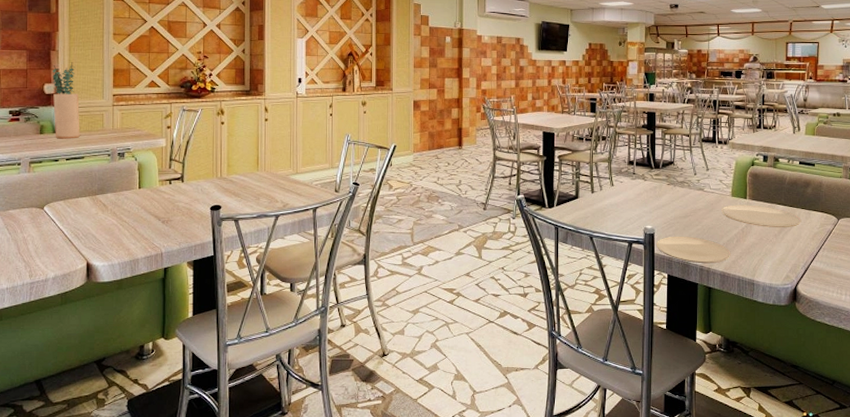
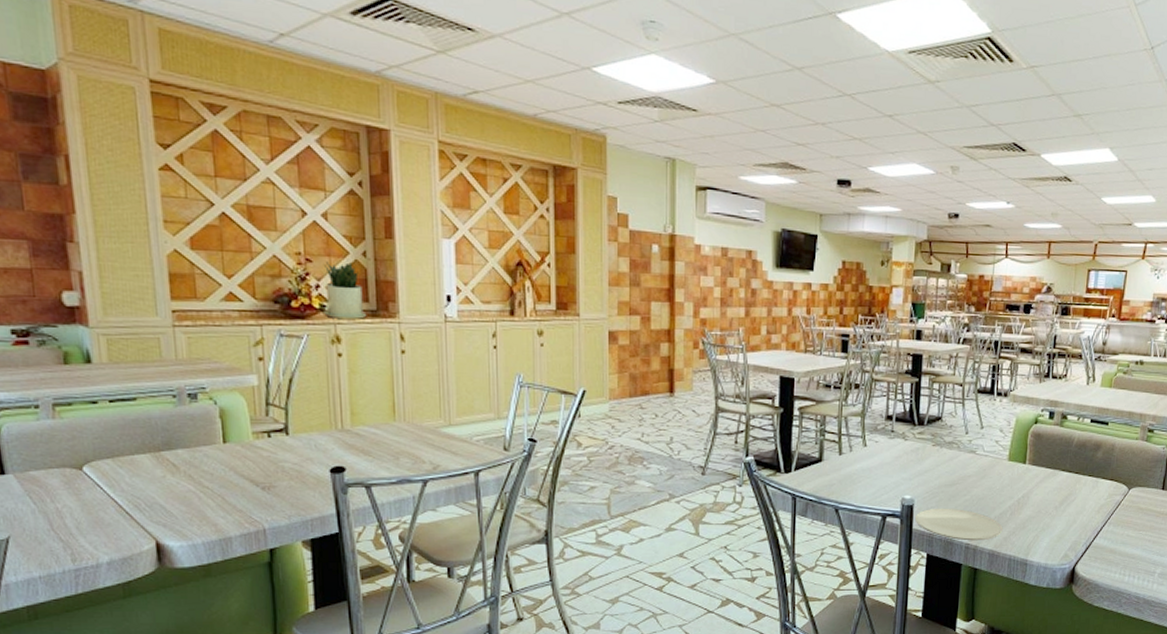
vase: present [52,62,80,139] -> none [72,260,127,373]
planter: none [214,57,243,98] -> present [324,261,367,320]
plate: present [722,205,801,228] -> none [995,471,1087,499]

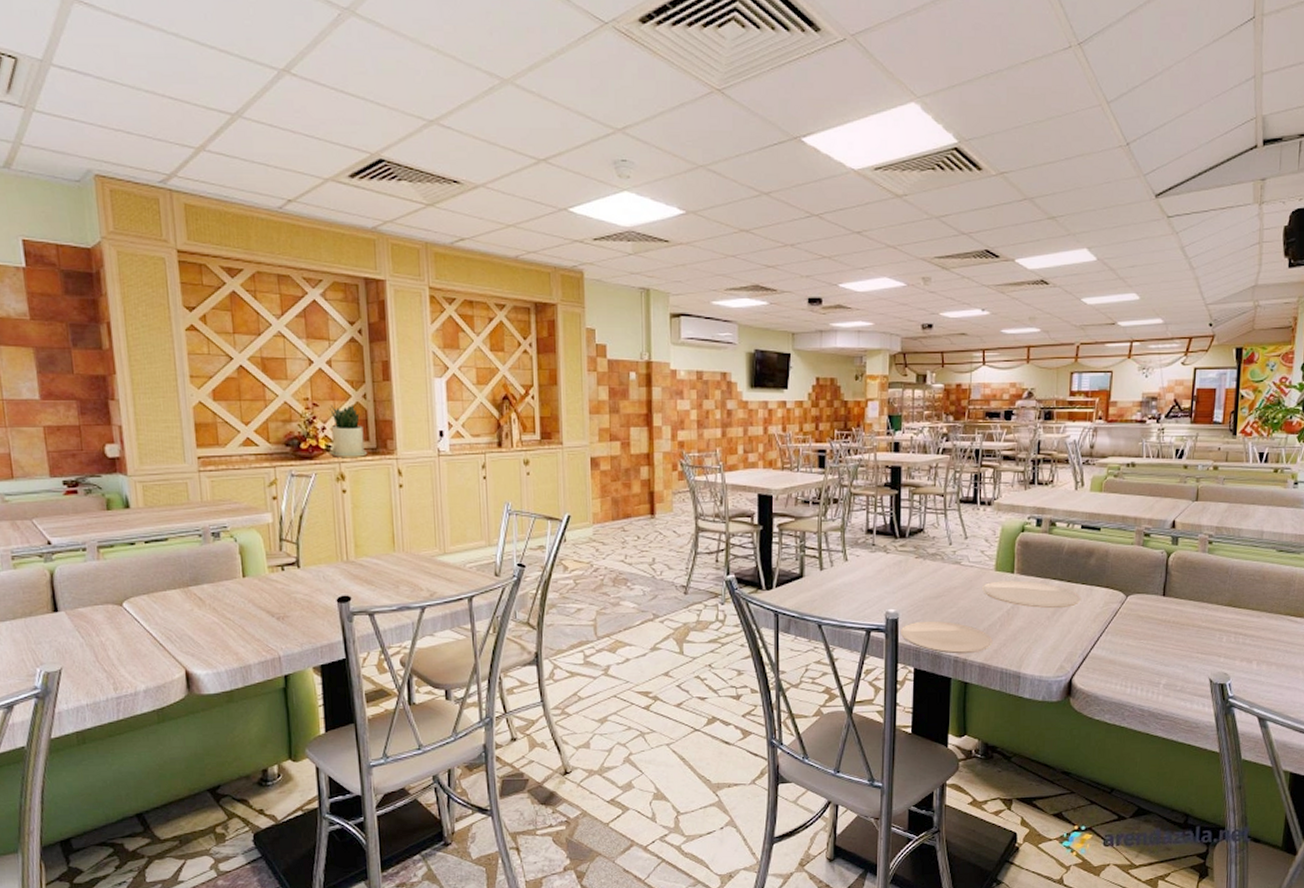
plate: none [995,471,1087,499] -> present [982,580,1081,609]

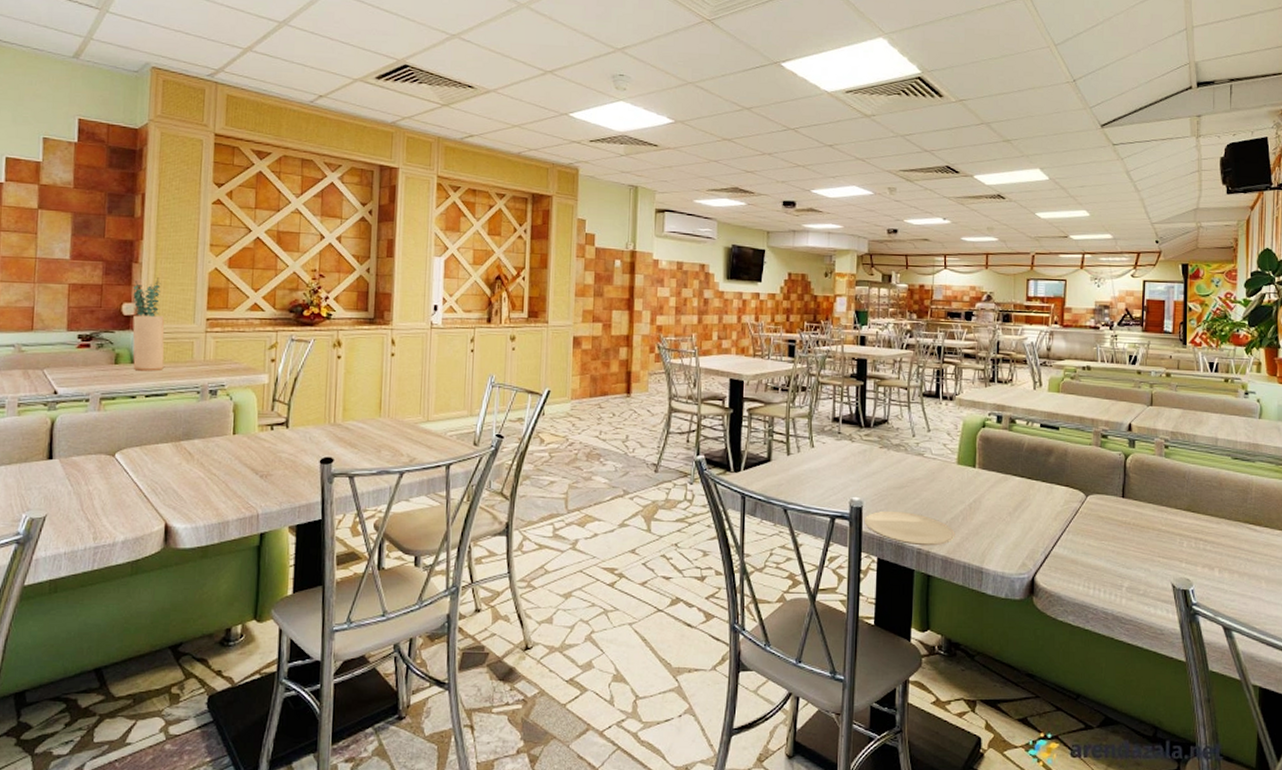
vase: none [114,415,160,516] -> present [132,277,165,372]
planter: present [329,405,368,459] -> none [330,277,365,327]
plate: present [982,580,1081,609] -> none [945,474,1042,505]

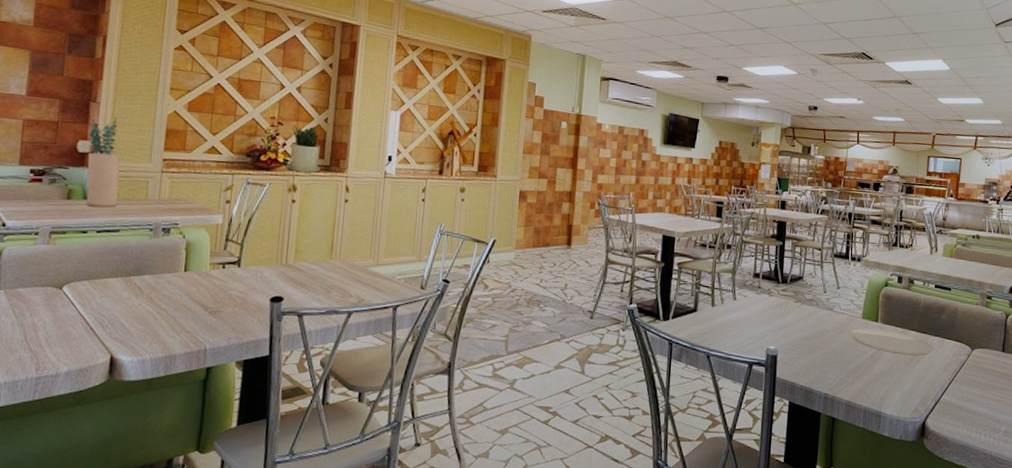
planter: none [330,277,365,327] -> present [286,125,321,173]
plate: present [864,510,955,546] -> none [778,359,858,392]
plate: none [945,474,1042,505] -> present [851,328,934,357]

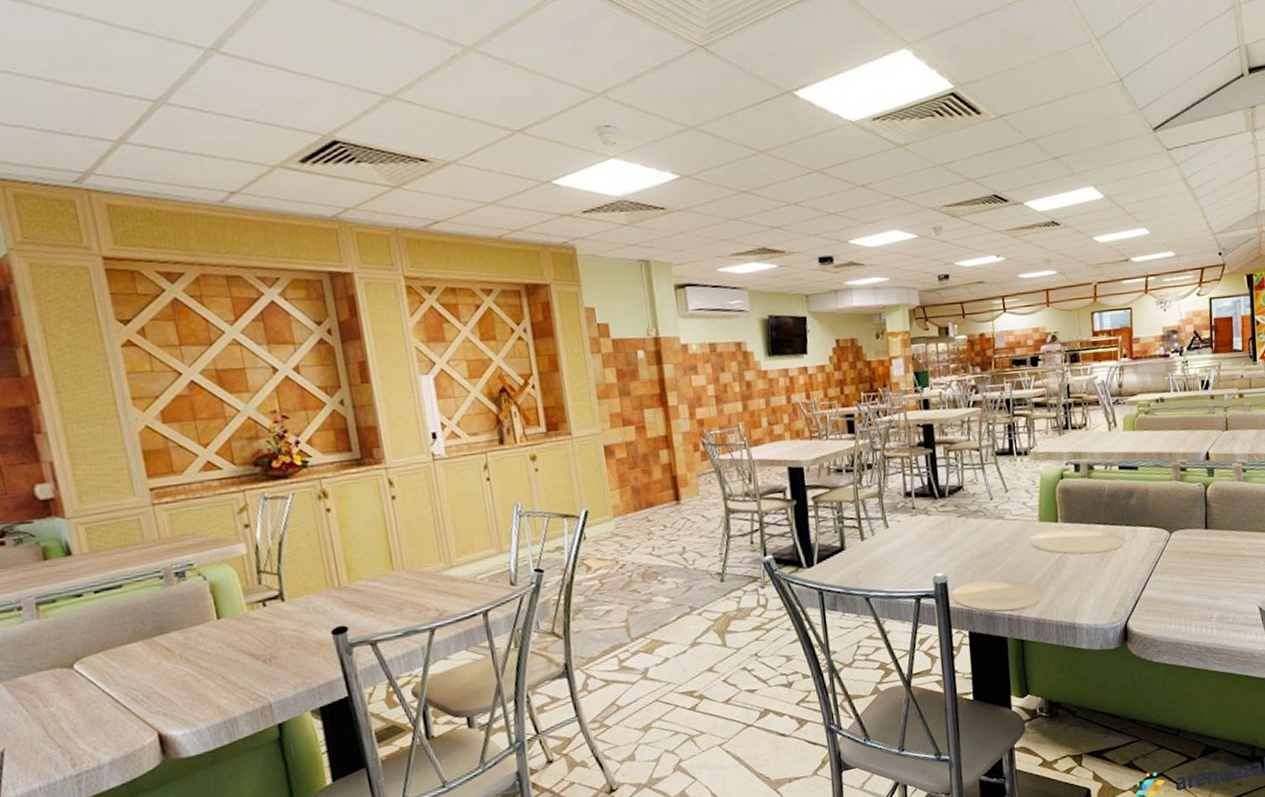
vase: present [85,117,120,208] -> none [42,447,109,564]
planter: present [286,125,321,173] -> none [302,413,352,474]
plate: none [778,359,858,392] -> present [950,579,1045,613]

